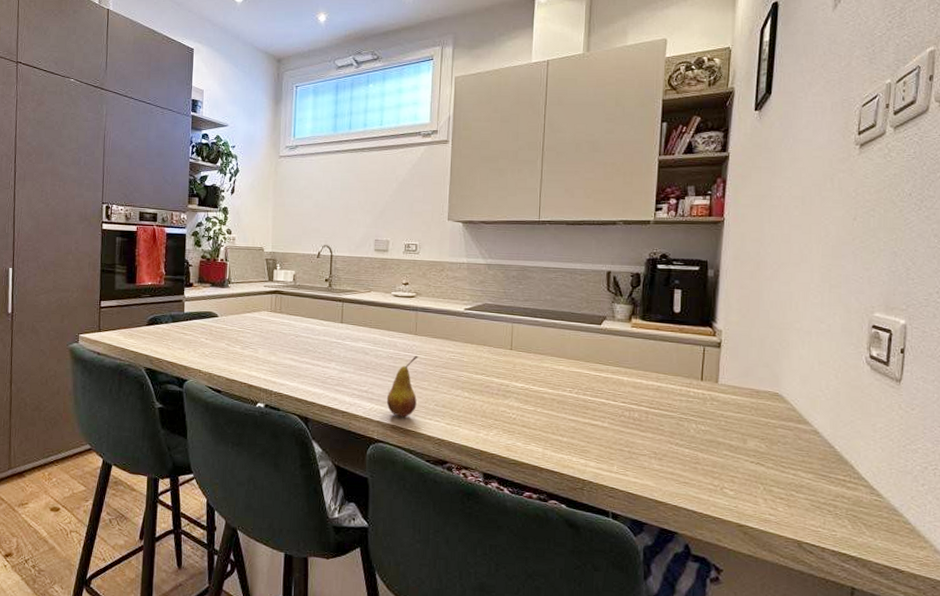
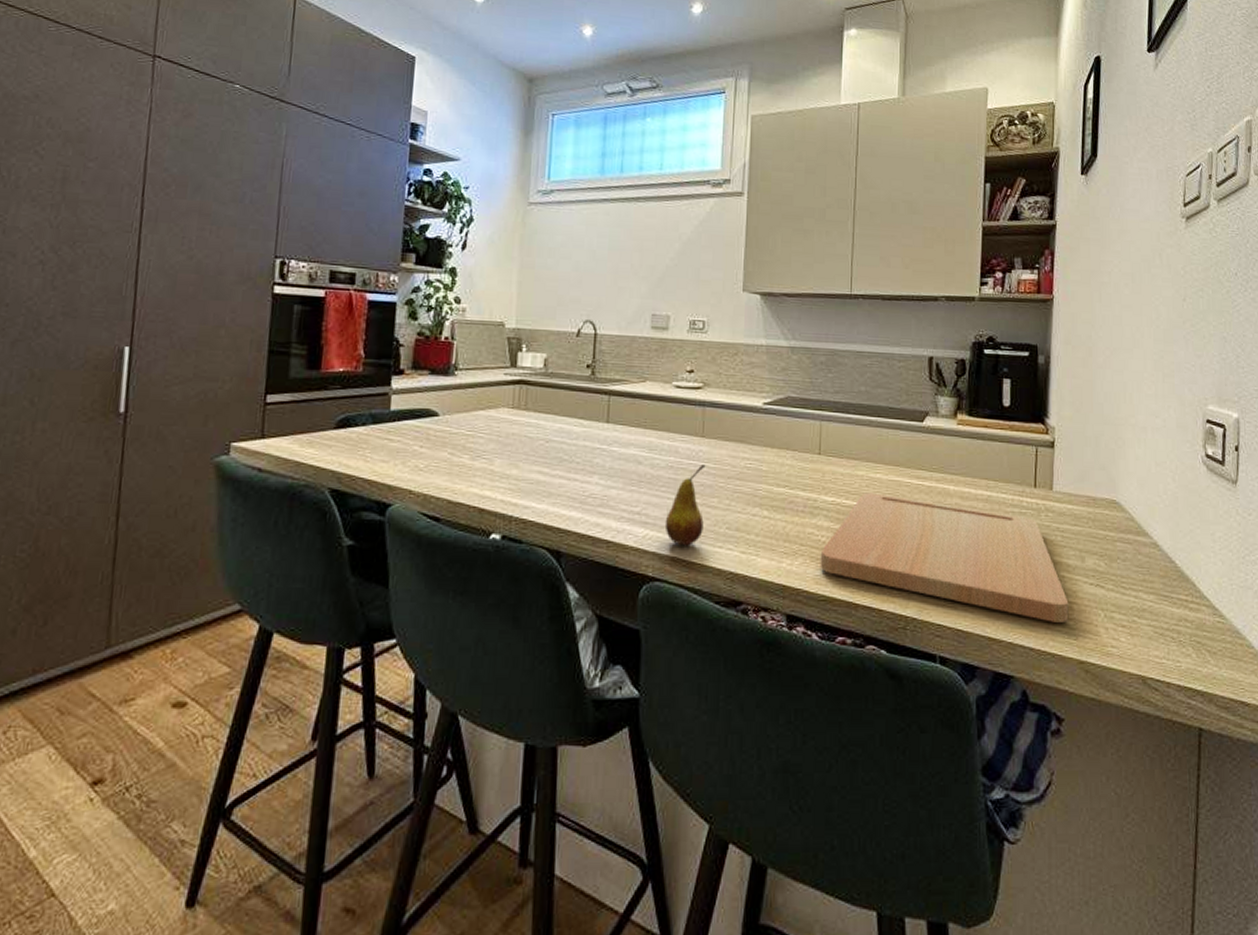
cutting board: none [511,380,730,492] -> present [820,492,1069,623]

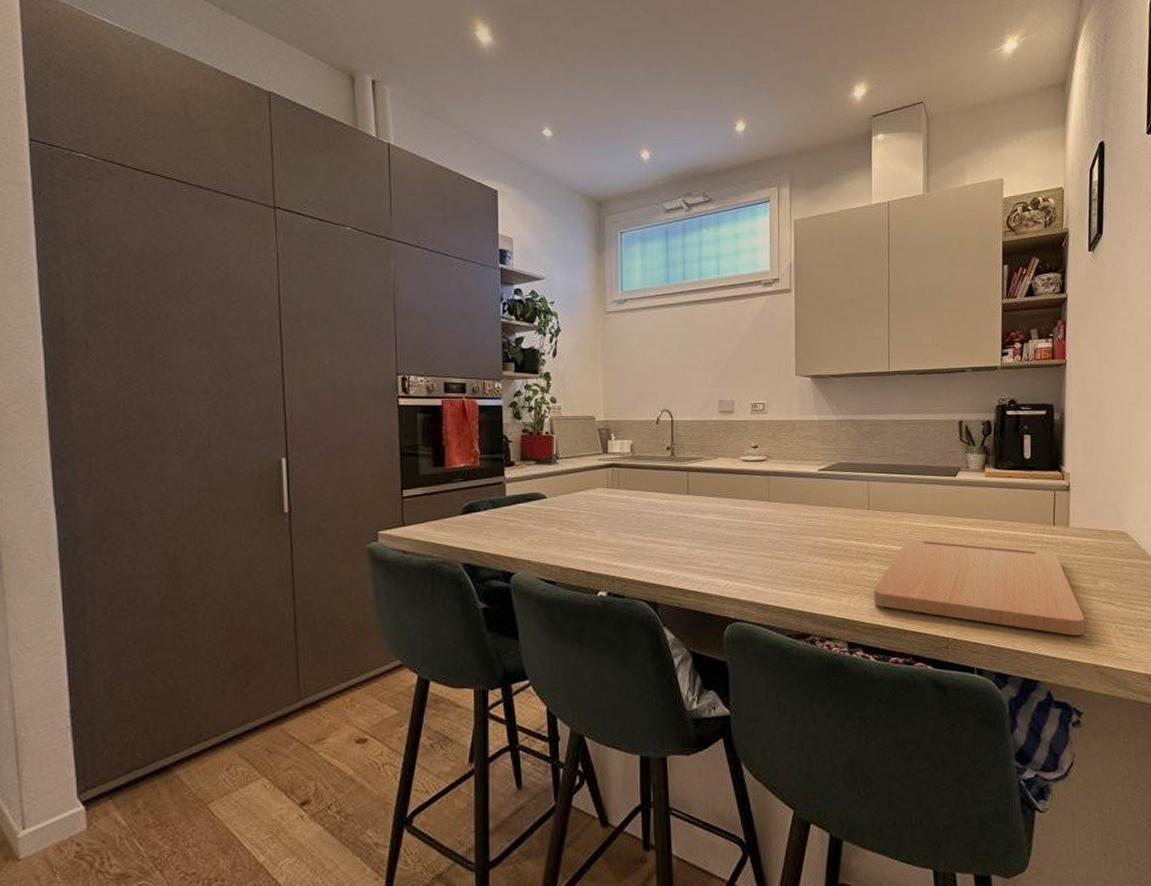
fruit: present [664,465,706,546] -> none [741,524,774,592]

